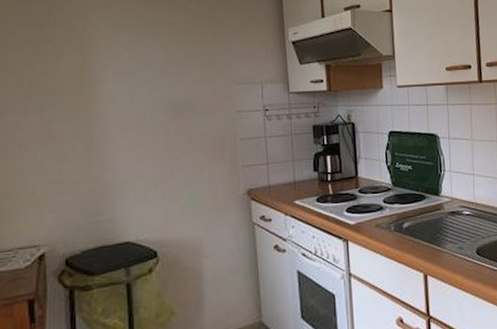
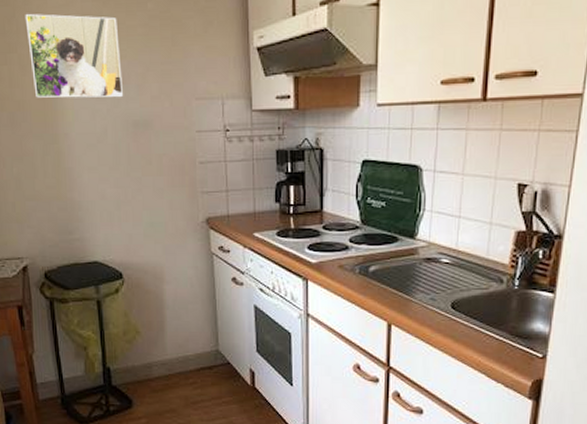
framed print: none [64,9,165,85] -> present [25,13,124,99]

